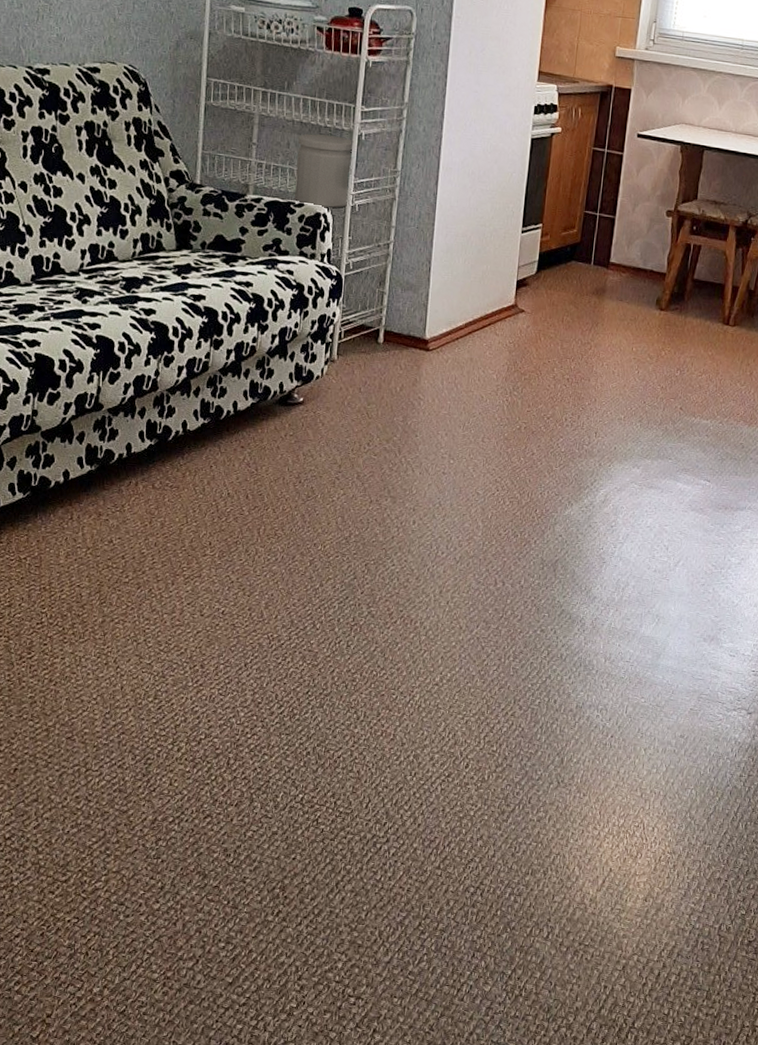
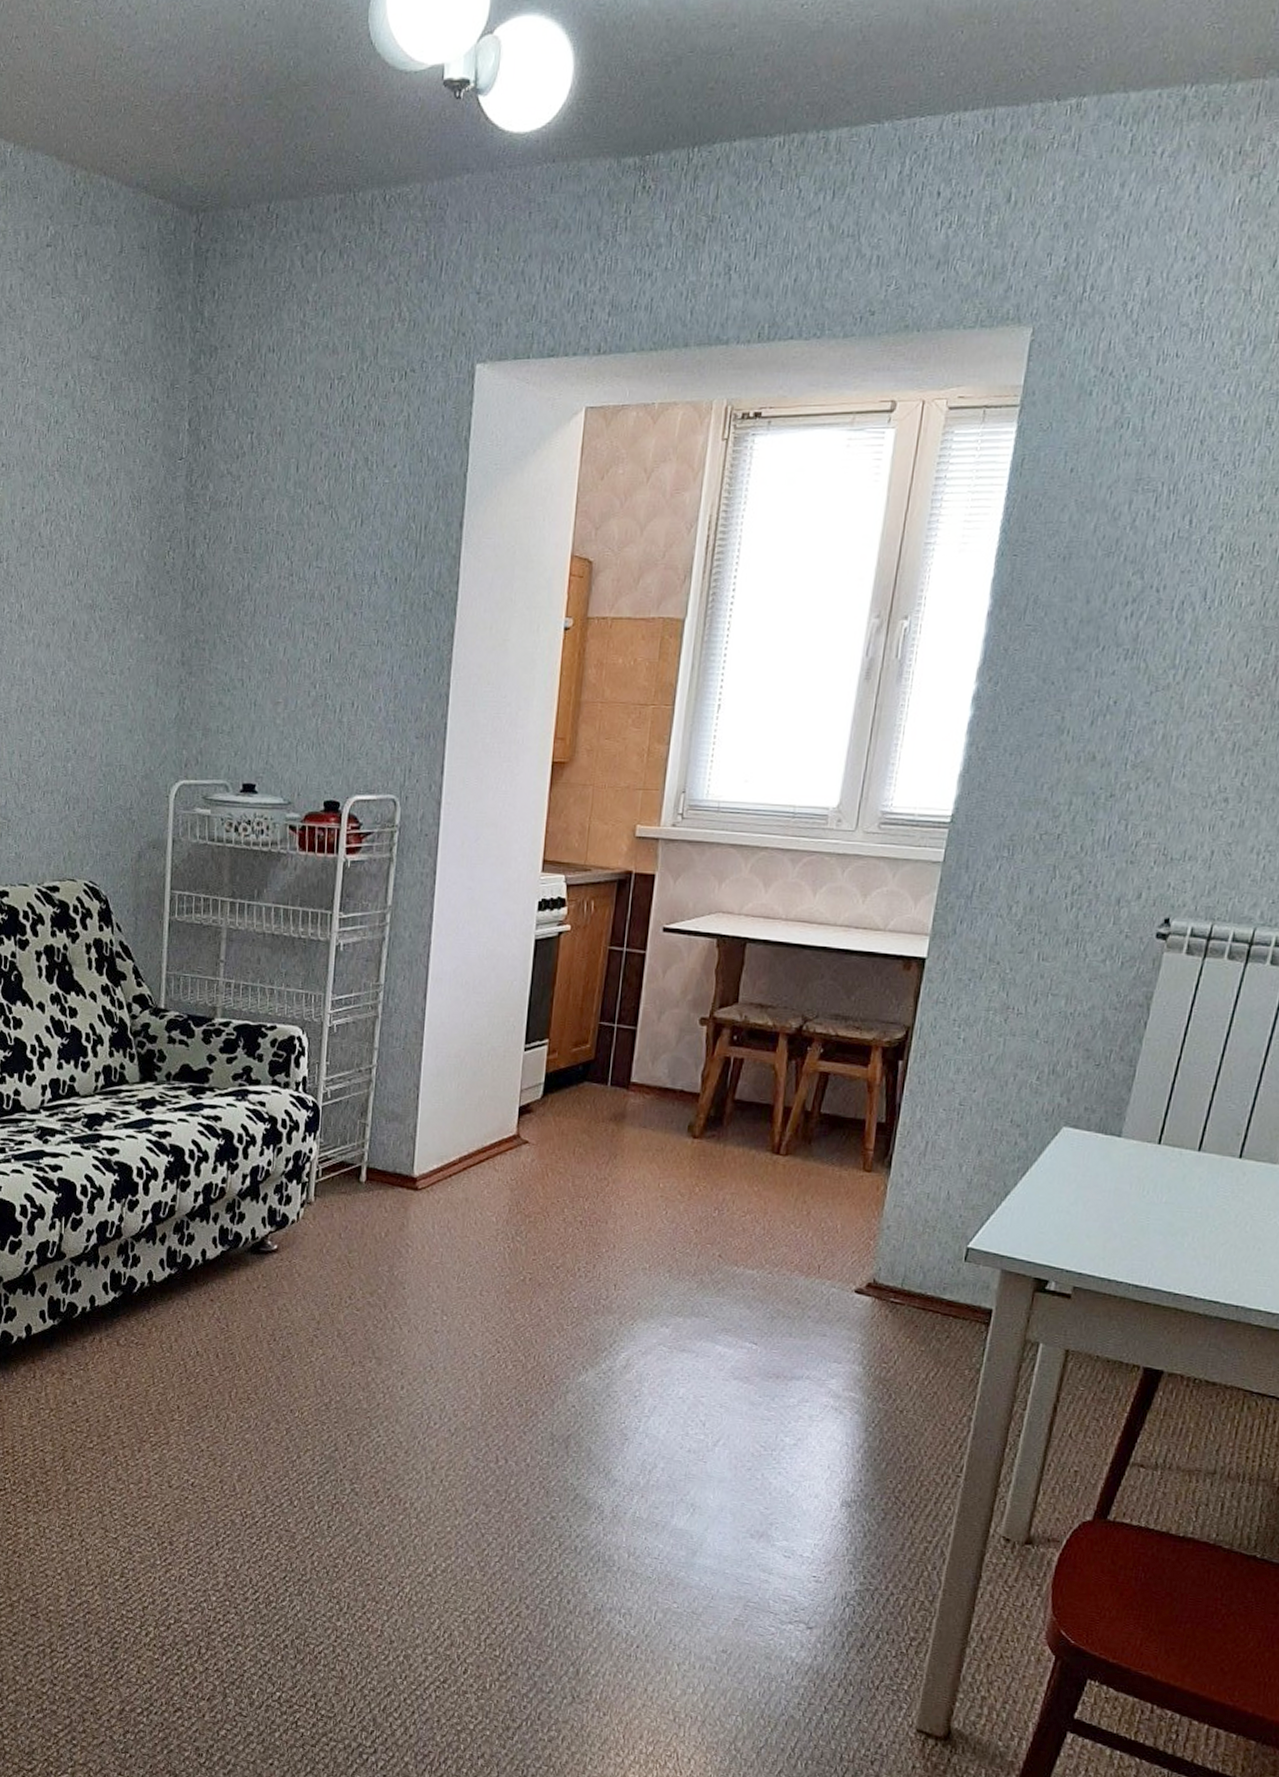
jar: present [295,133,354,209] -> none [266,947,331,1031]

